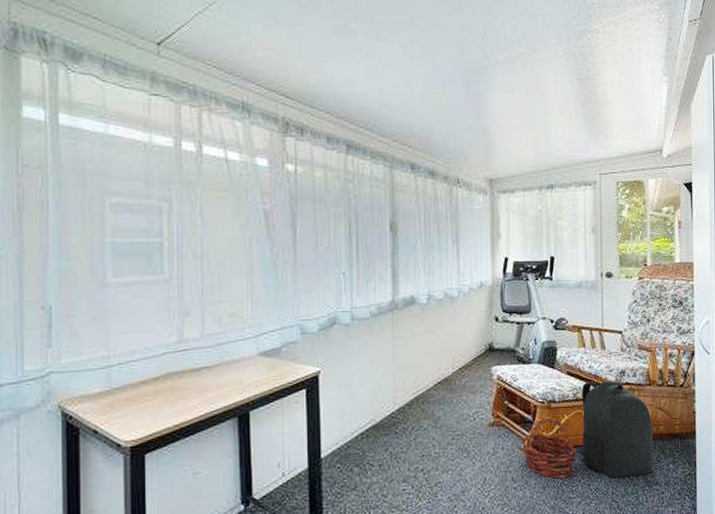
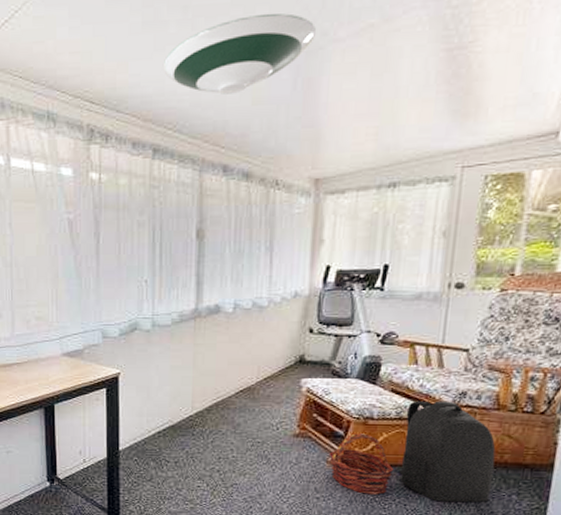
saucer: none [354,34,481,100] -> present [164,13,317,94]

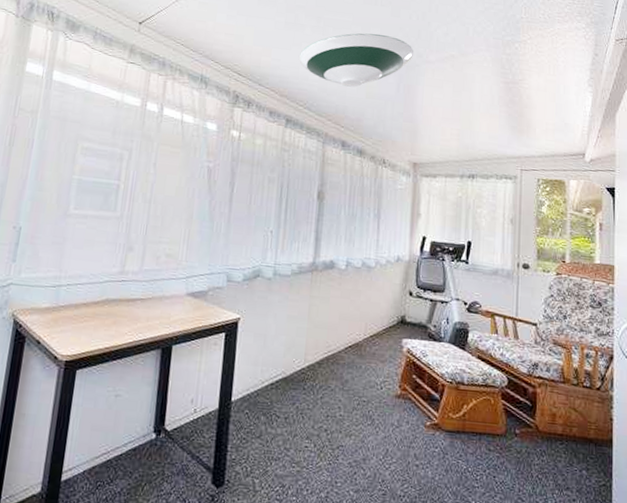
basket: present [328,433,394,495] -> none [426,397,483,464]
backpack: present [394,400,496,502] -> none [483,369,565,477]

